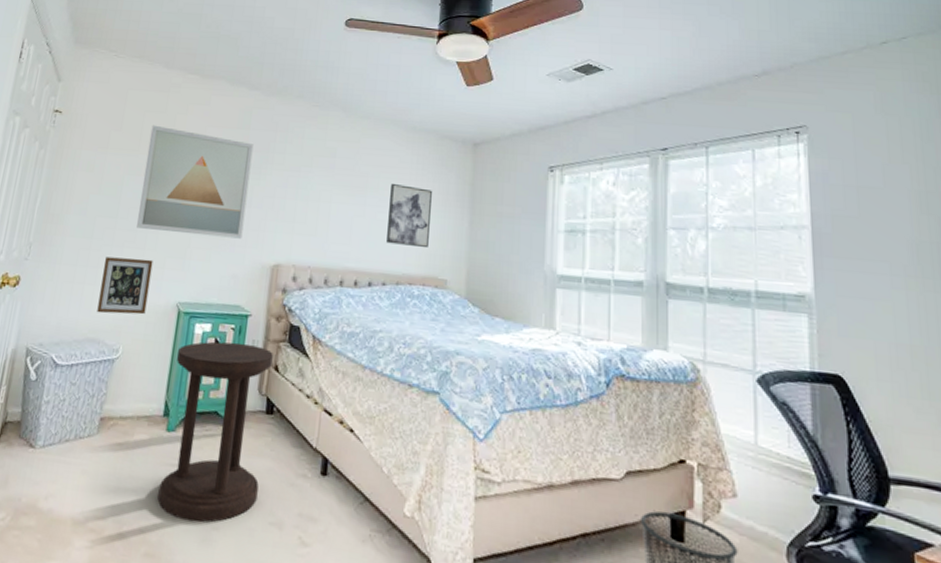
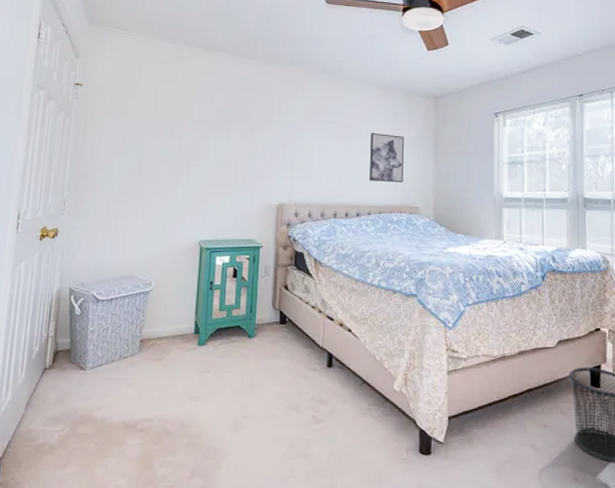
picture frame: present [97,256,153,315] -> none [129,206,176,255]
wall art: present [137,125,254,239] -> none [159,93,255,185]
side table: present [157,341,273,523] -> none [195,269,283,414]

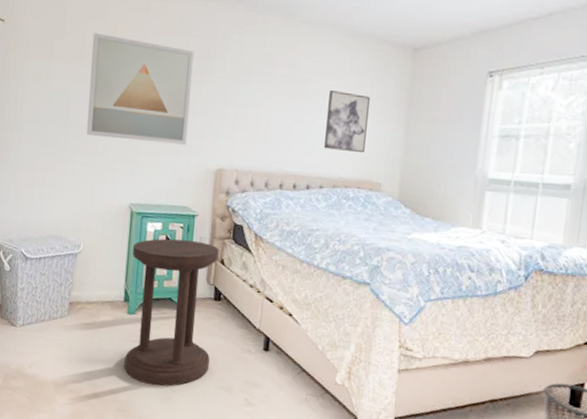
wall art: none [159,93,255,185] -> present [87,32,194,145]
side table: none [195,269,283,414] -> present [124,238,219,387]

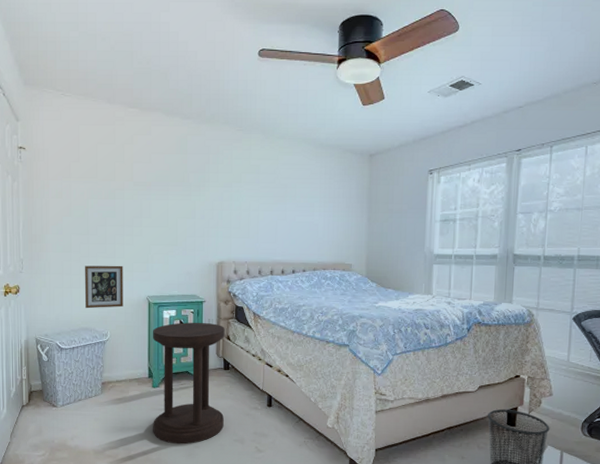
picture frame: none [57,162,105,215] -> present [85,265,123,309]
wall art: present [87,32,194,145] -> none [104,155,192,244]
wall art: present [324,91,370,153] -> none [304,192,338,241]

